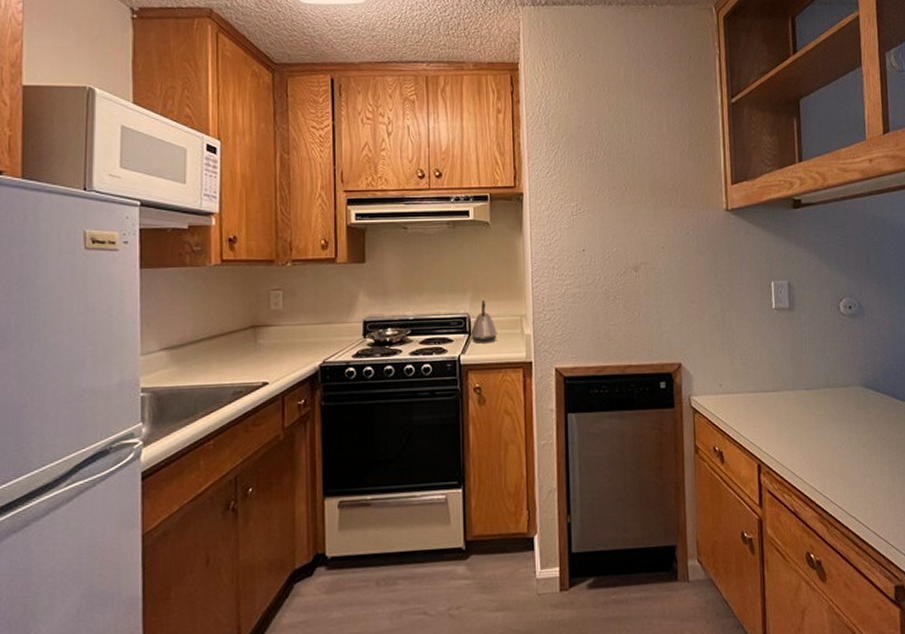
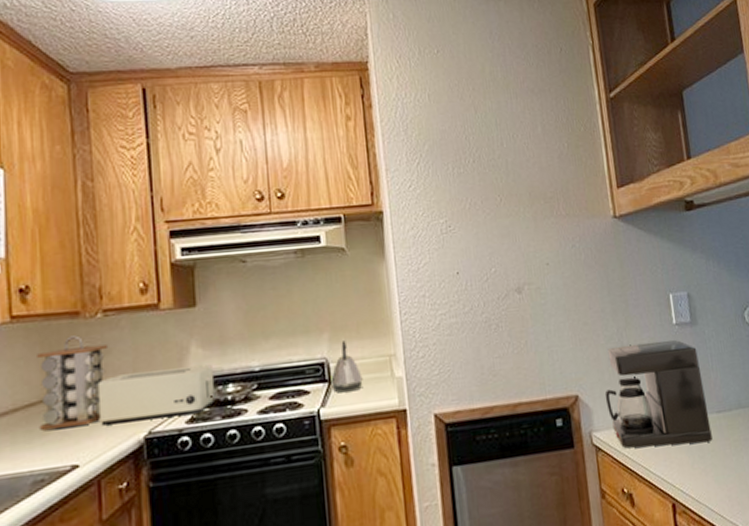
spice rack: none [240,279,295,353] -> present [37,335,109,430]
toaster: none [285,311,376,353] -> present [97,364,214,426]
coffee maker: none [705,322,800,415] -> present [604,340,713,449]

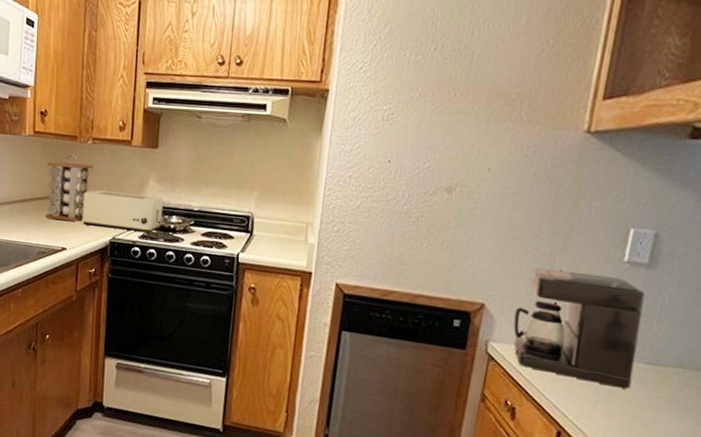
kettle: present [331,340,363,393] -> none [252,201,280,246]

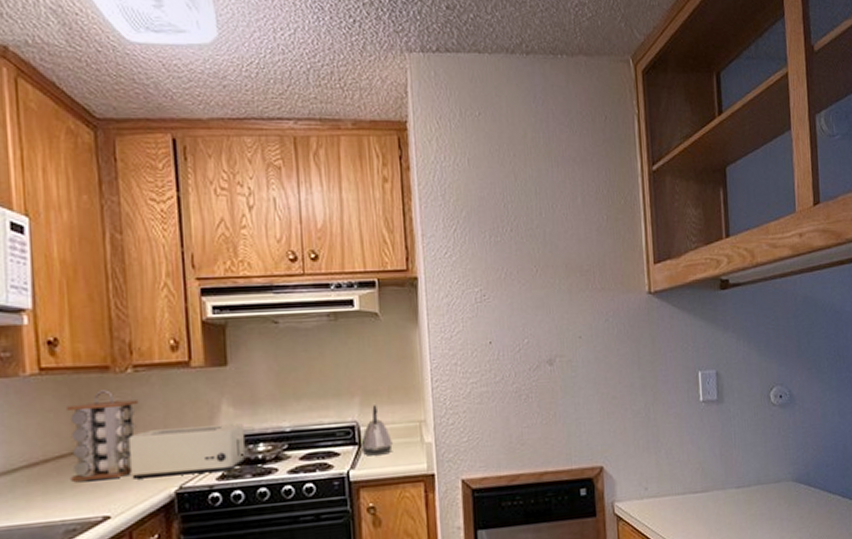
kettle: none [252,201,280,246] -> present [361,405,393,456]
coffee maker: present [513,267,645,389] -> none [629,417,730,519]

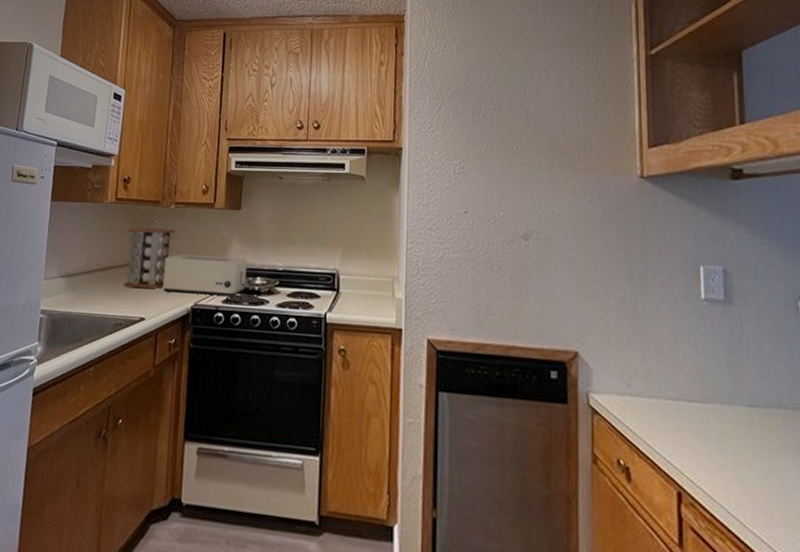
kettle: present [361,405,393,456] -> none [339,257,367,304]

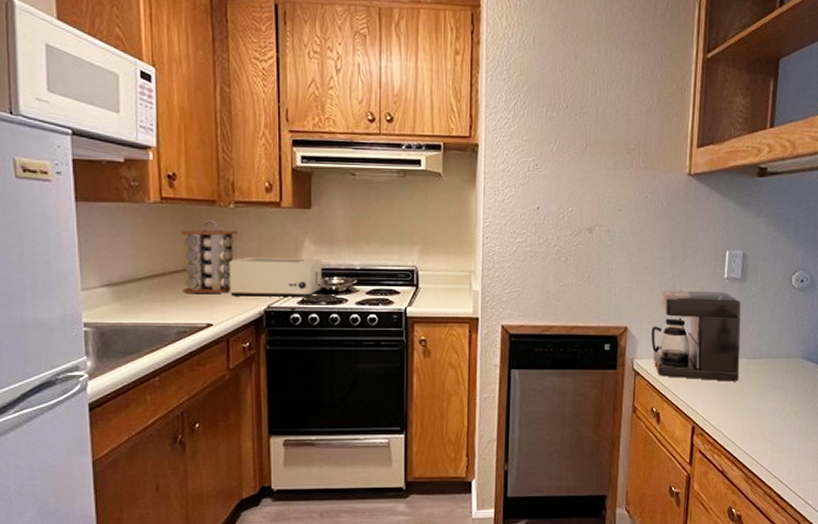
coffee maker: none [608,310,738,436] -> present [650,290,741,382]

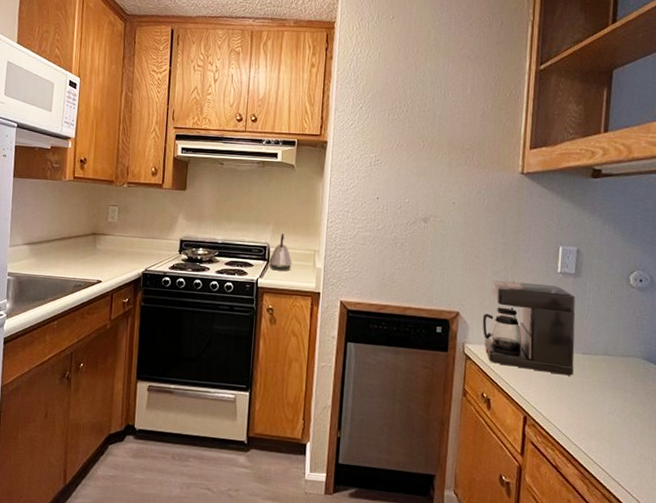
spice rack: present [181,220,239,294] -> none [82,196,128,257]
toaster: present [228,257,321,297] -> none [117,227,191,264]
kettle: none [418,254,445,297] -> present [269,233,292,272]

